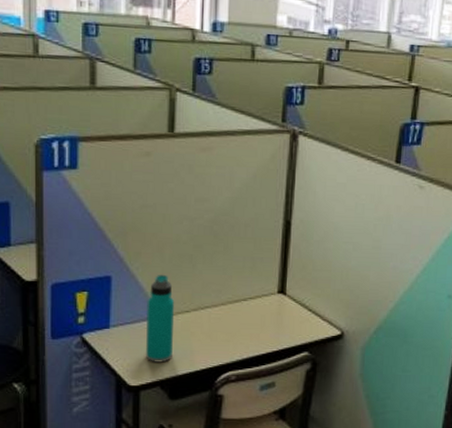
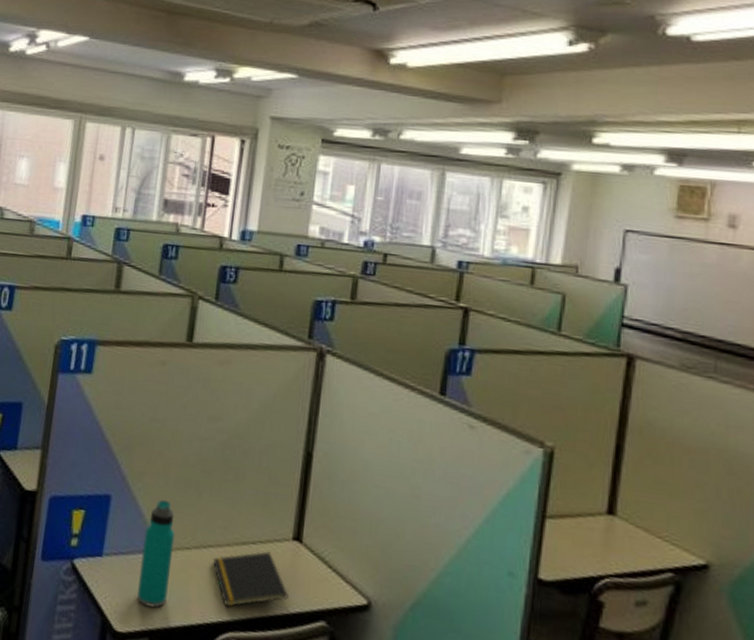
notepad: none [211,305,277,353] -> present [213,551,289,607]

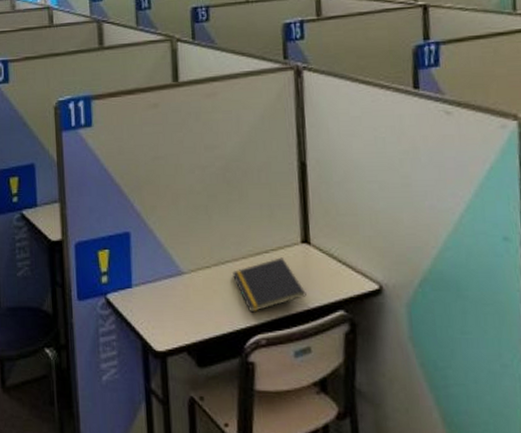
water bottle: present [137,499,175,609] -> none [166,227,197,325]

